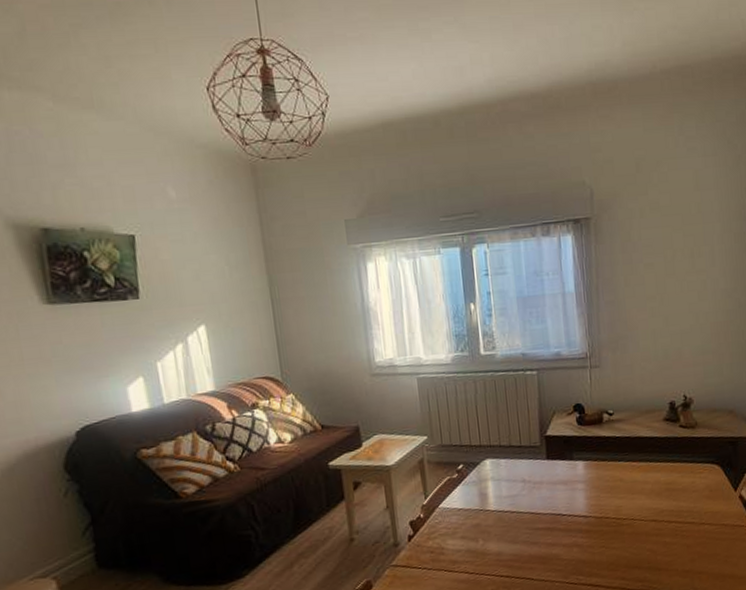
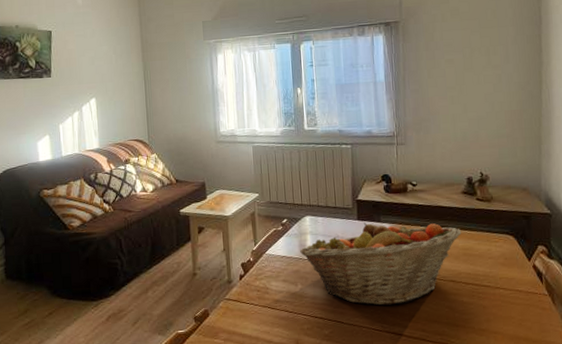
fruit basket: none [480,457,664,557] -> present [300,222,462,306]

